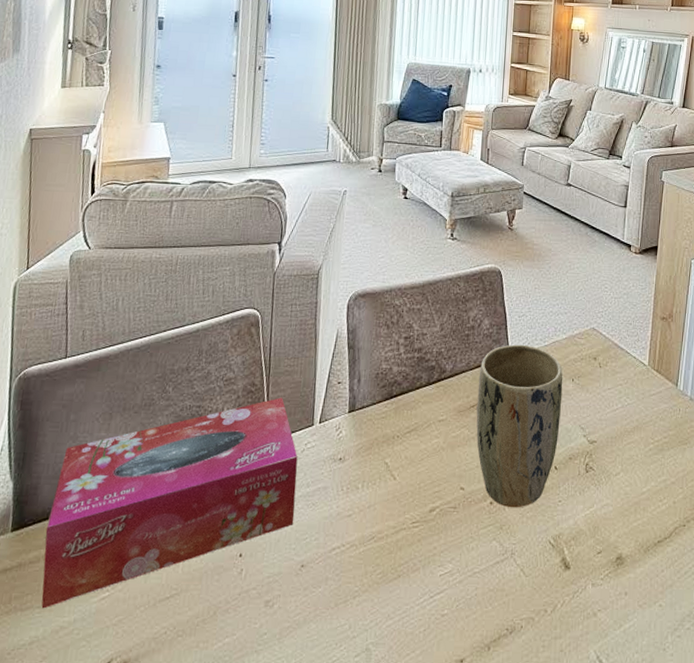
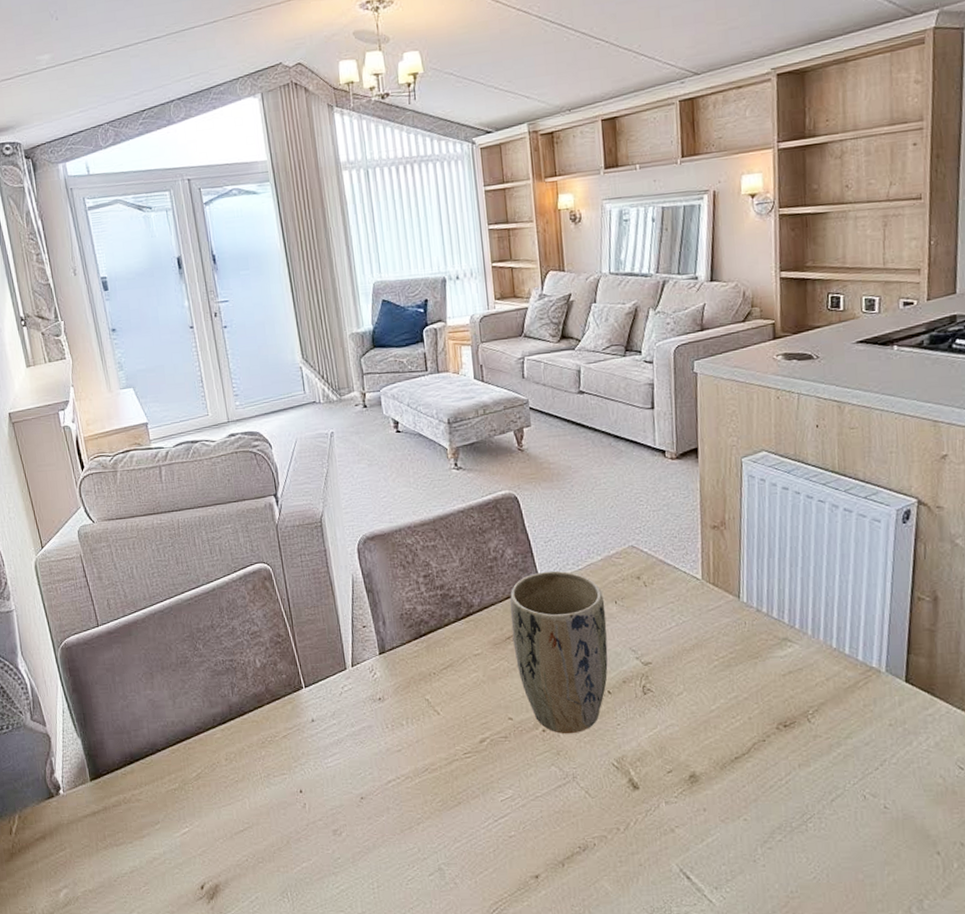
tissue box: present [41,397,298,609] -> none [119,645,346,844]

